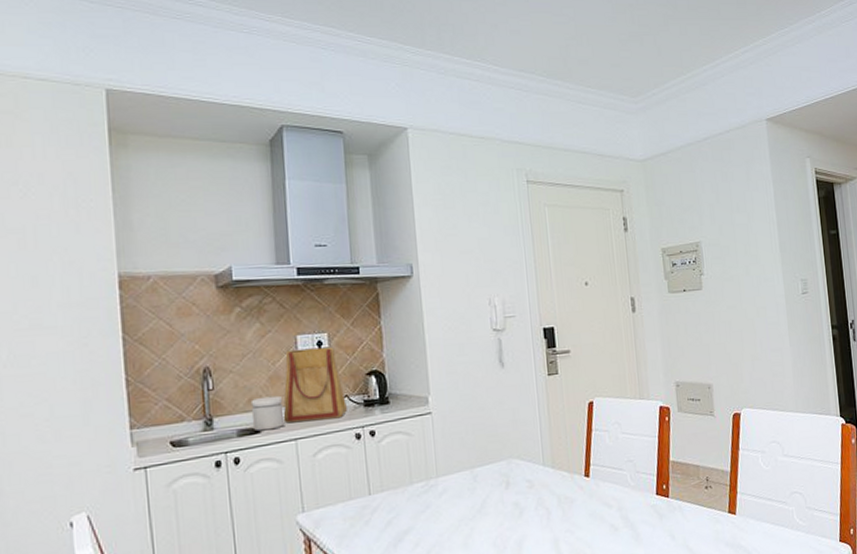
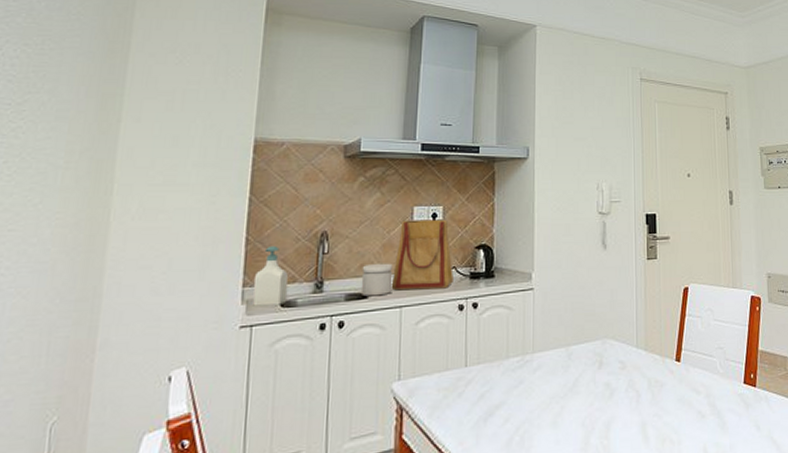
soap bottle: none [140,385,178,448] -> present [253,245,289,306]

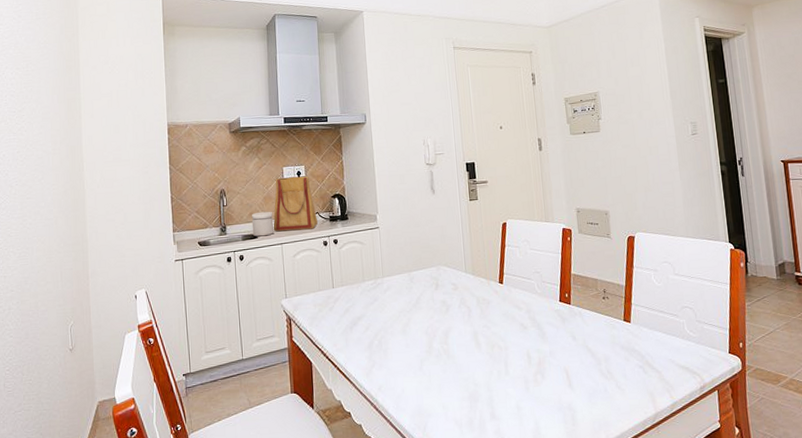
soap bottle: present [253,245,289,306] -> none [179,201,203,246]

